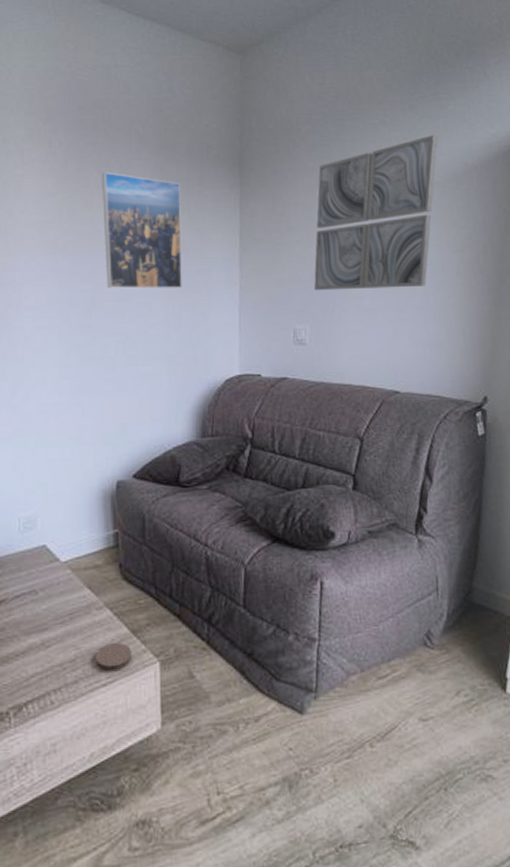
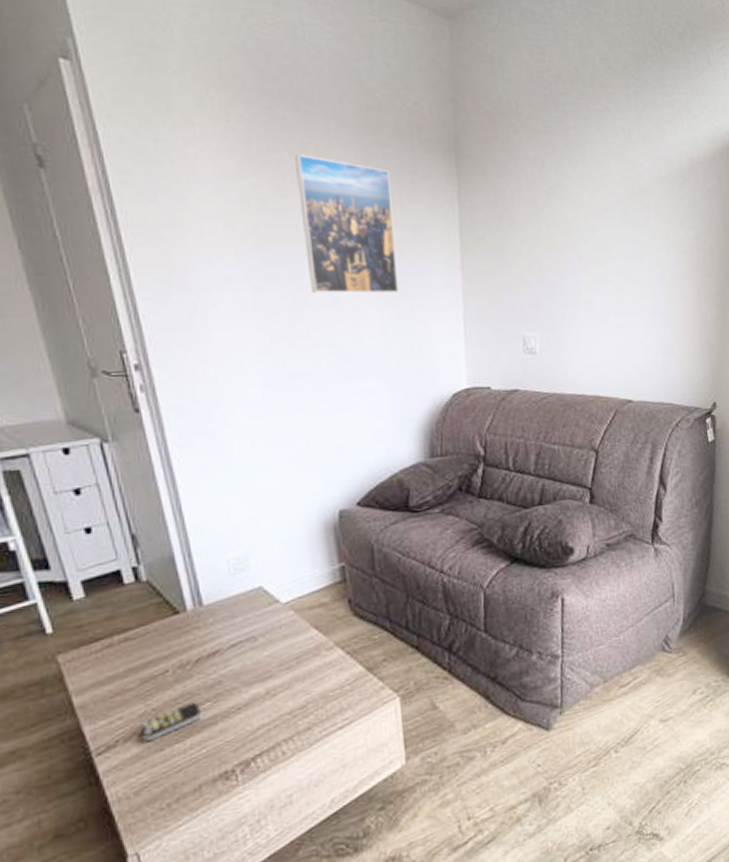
coaster: present [95,642,133,672] -> none [328,682,370,714]
wall art: present [314,134,438,291] -> none [541,125,664,295]

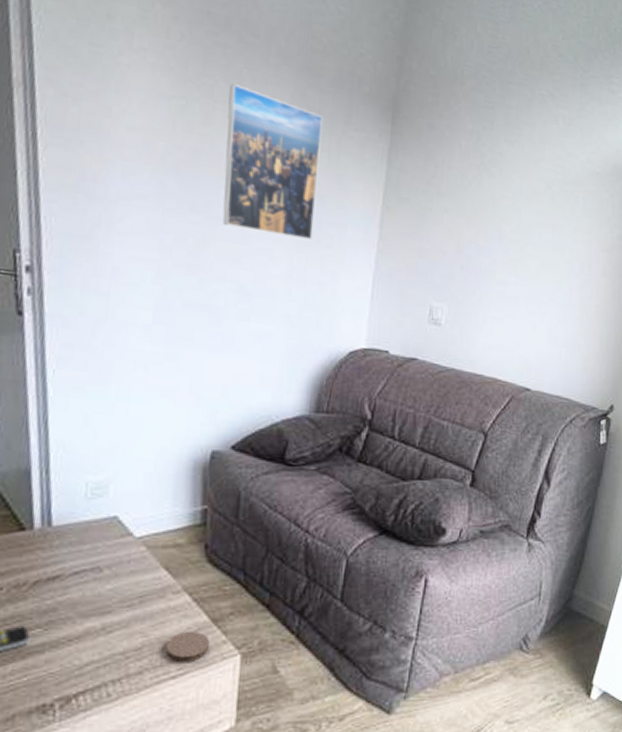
coaster: none [328,682,370,714] -> present [165,631,211,663]

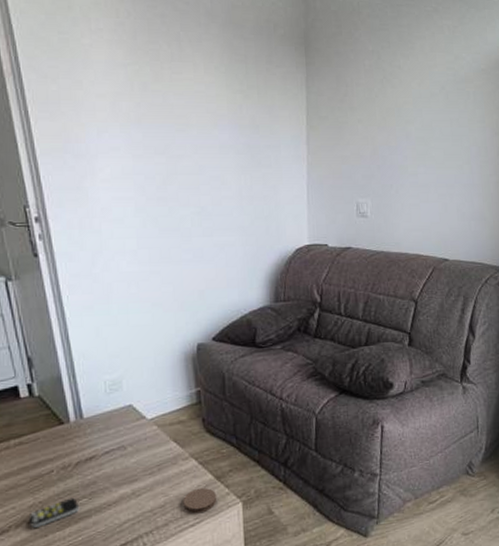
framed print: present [222,83,323,241] -> none [172,45,254,164]

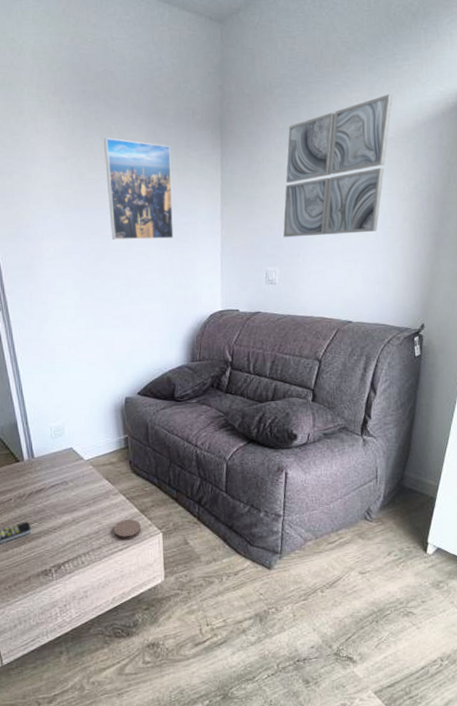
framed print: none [172,45,254,164] -> present [104,138,174,241]
wall art: none [374,24,484,167] -> present [283,93,393,238]

